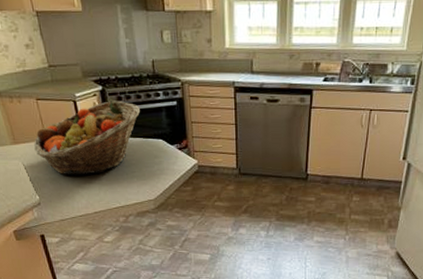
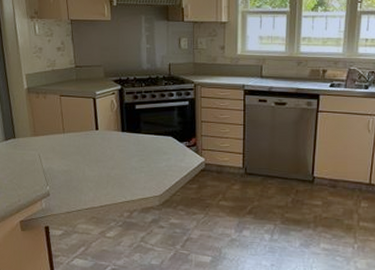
fruit basket: present [34,100,140,175] -> none [52,99,153,168]

